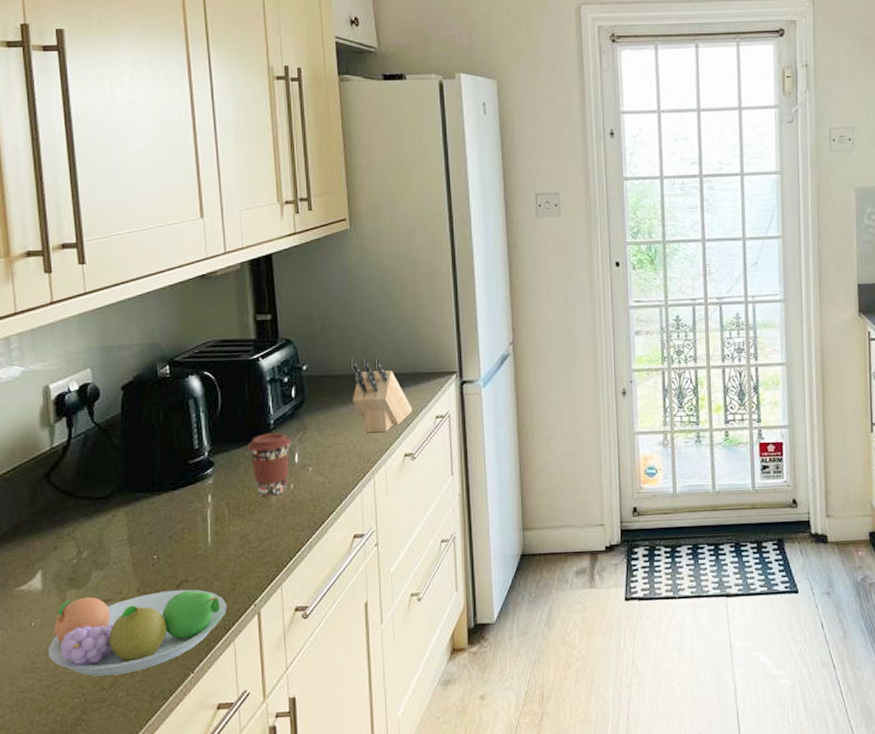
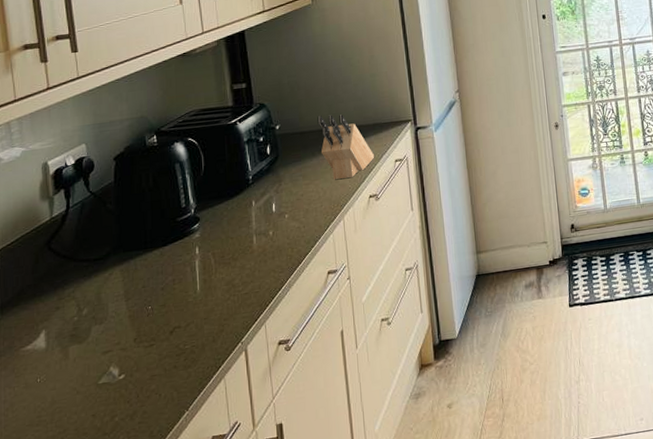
fruit bowl: present [47,589,228,676] -> none [52,333,217,423]
coffee cup: present [247,432,292,497] -> none [229,186,269,245]

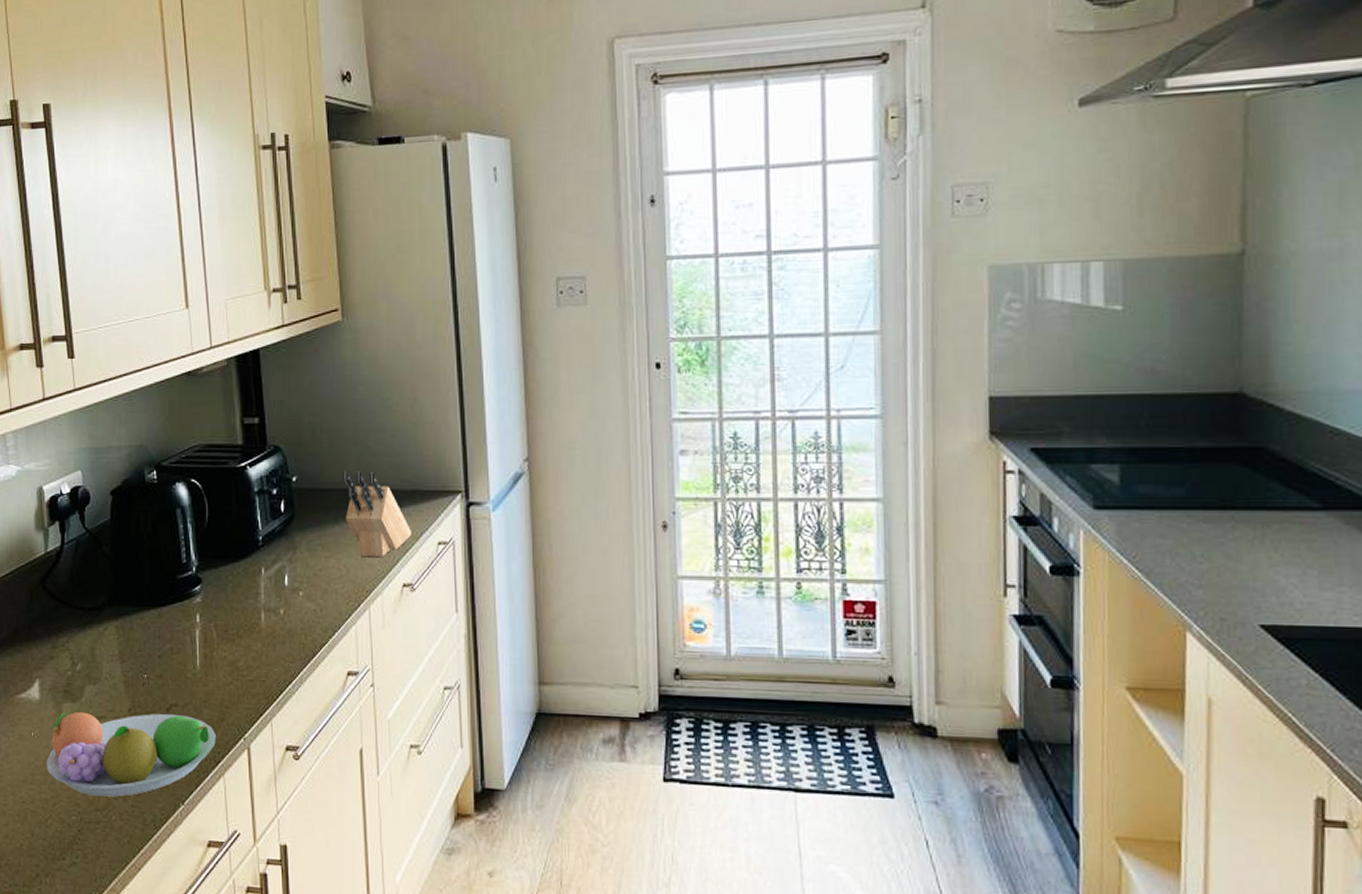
fruit bowl: none [52,333,217,423] -> present [46,711,217,797]

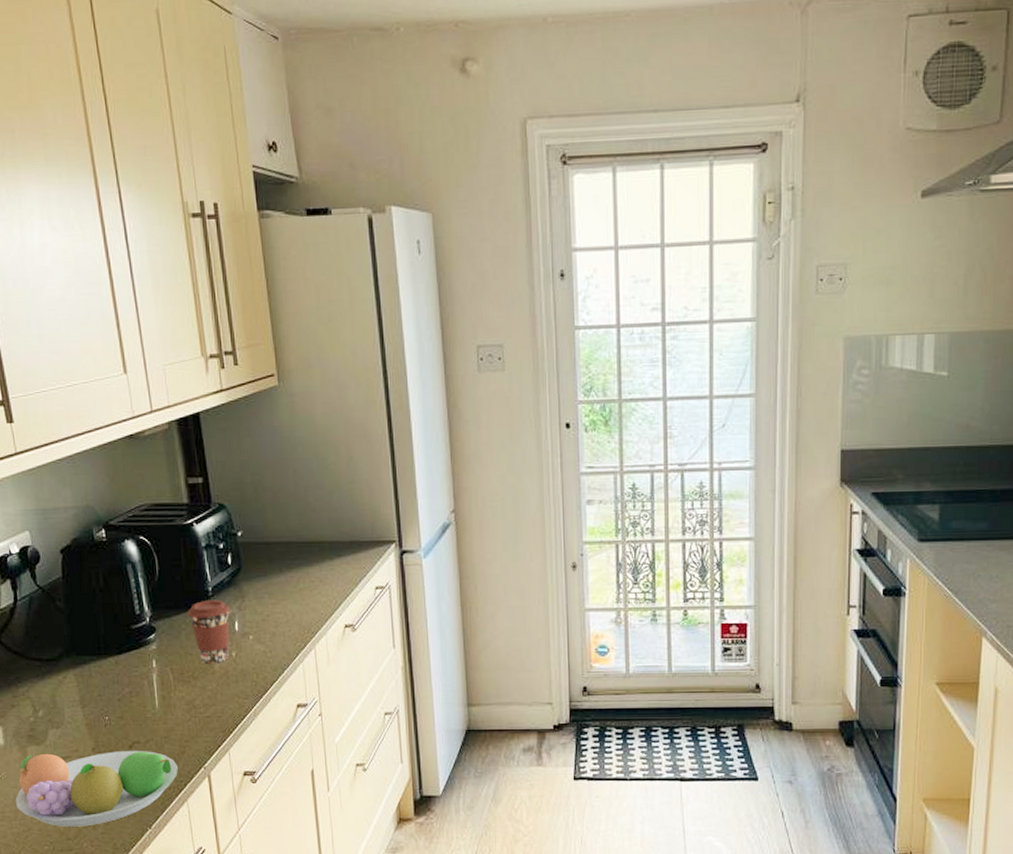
coffee cup: none [235,550,281,622] -> present [187,599,231,664]
knife block: present [343,471,411,556] -> none [285,525,351,602]

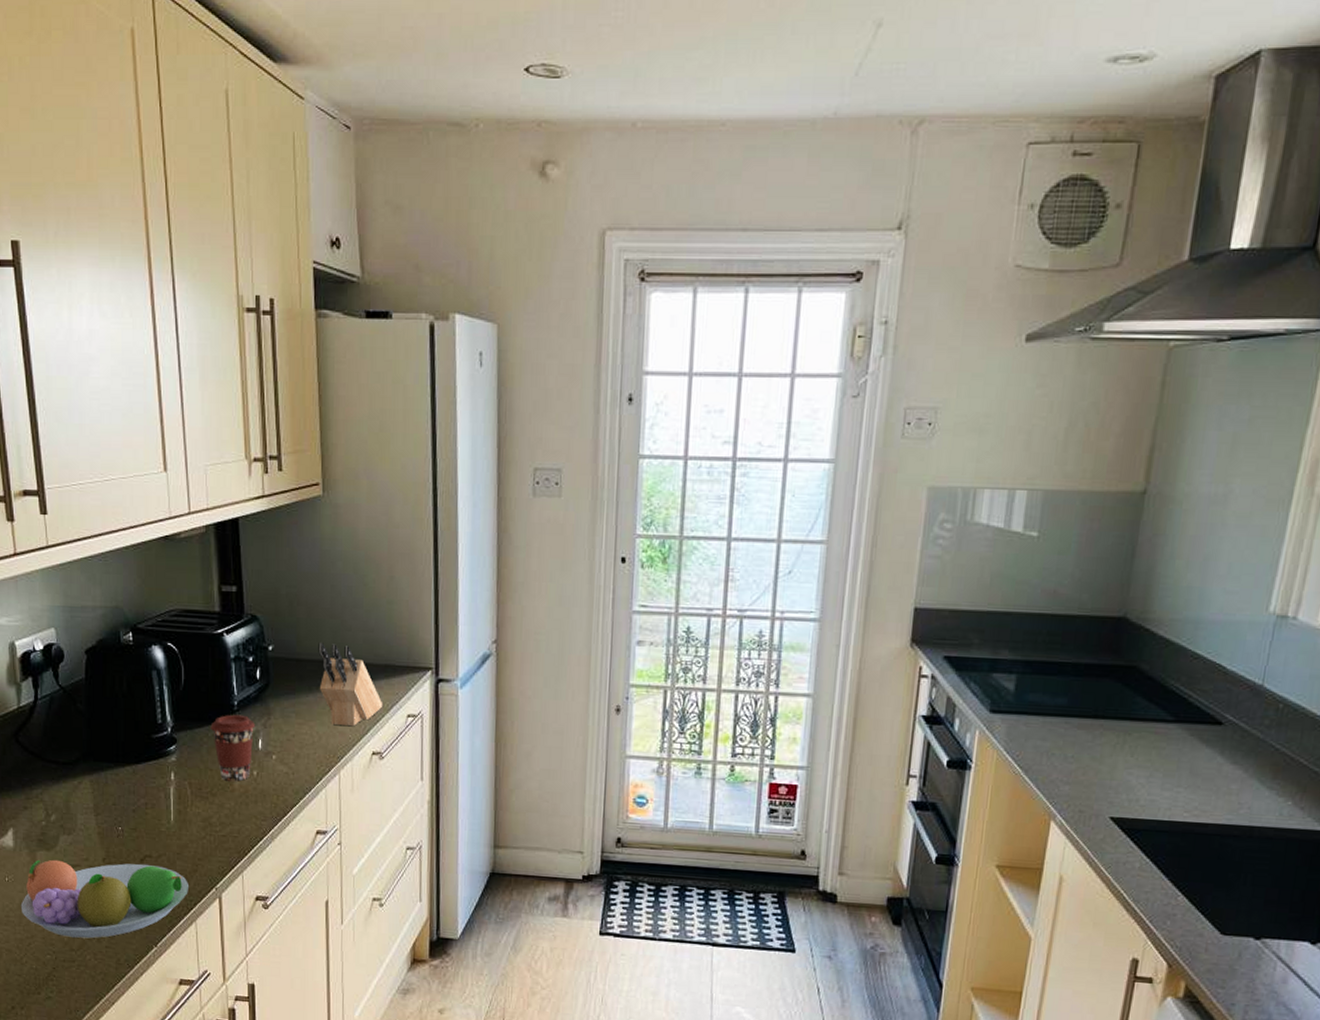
knife block: none [285,525,351,602] -> present [318,643,382,726]

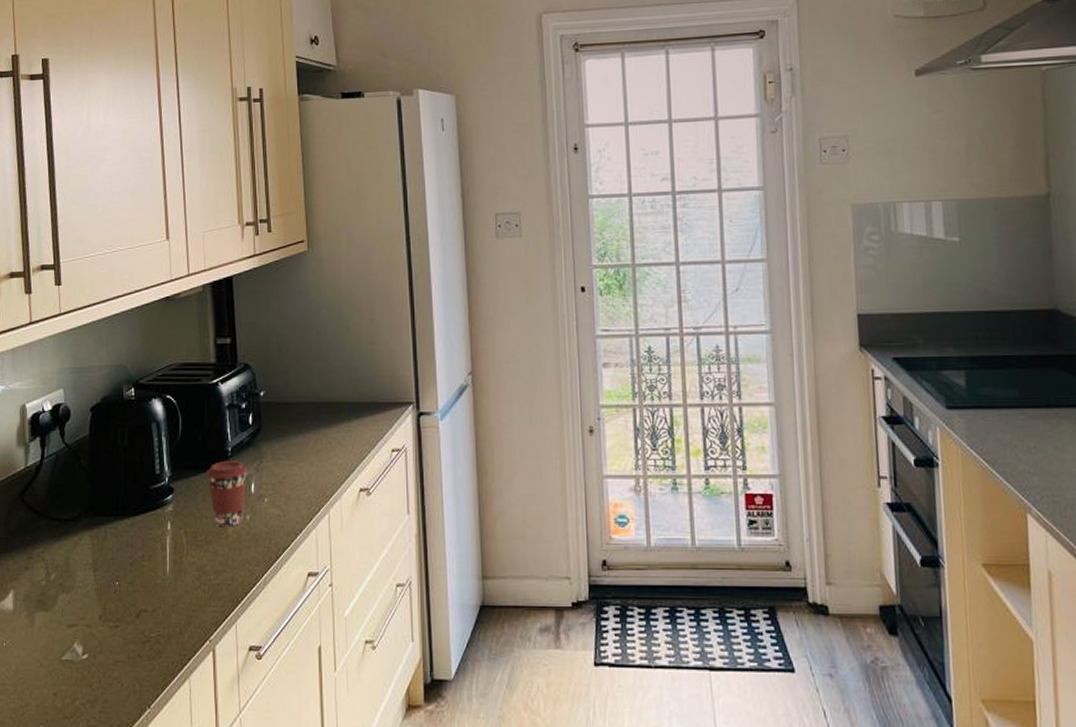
fruit bowl: present [20,859,190,939] -> none [16,619,184,704]
knife block: present [318,643,382,726] -> none [306,386,368,464]

